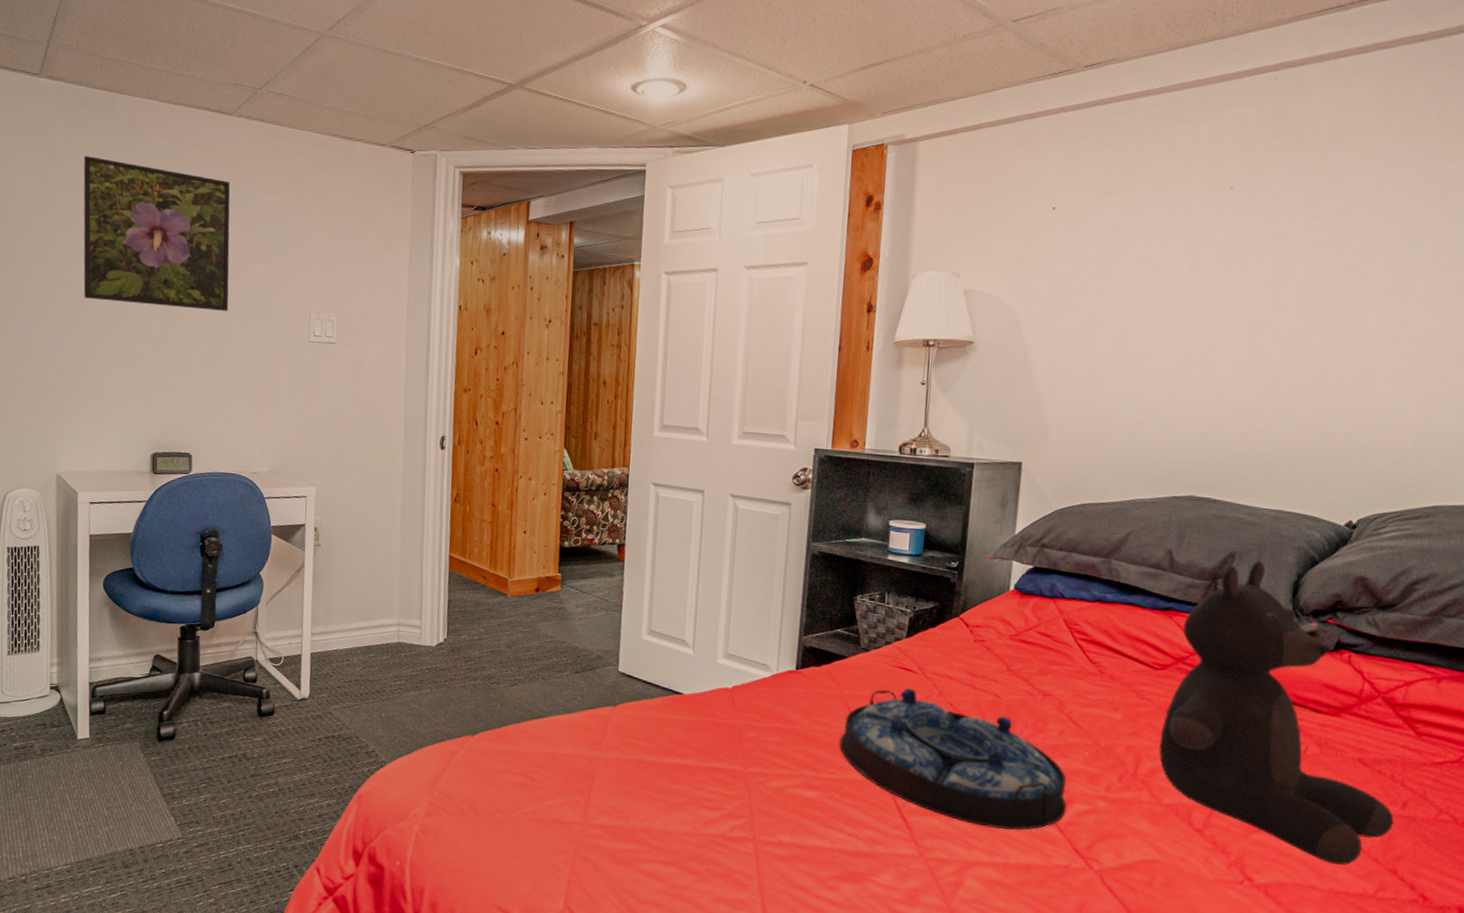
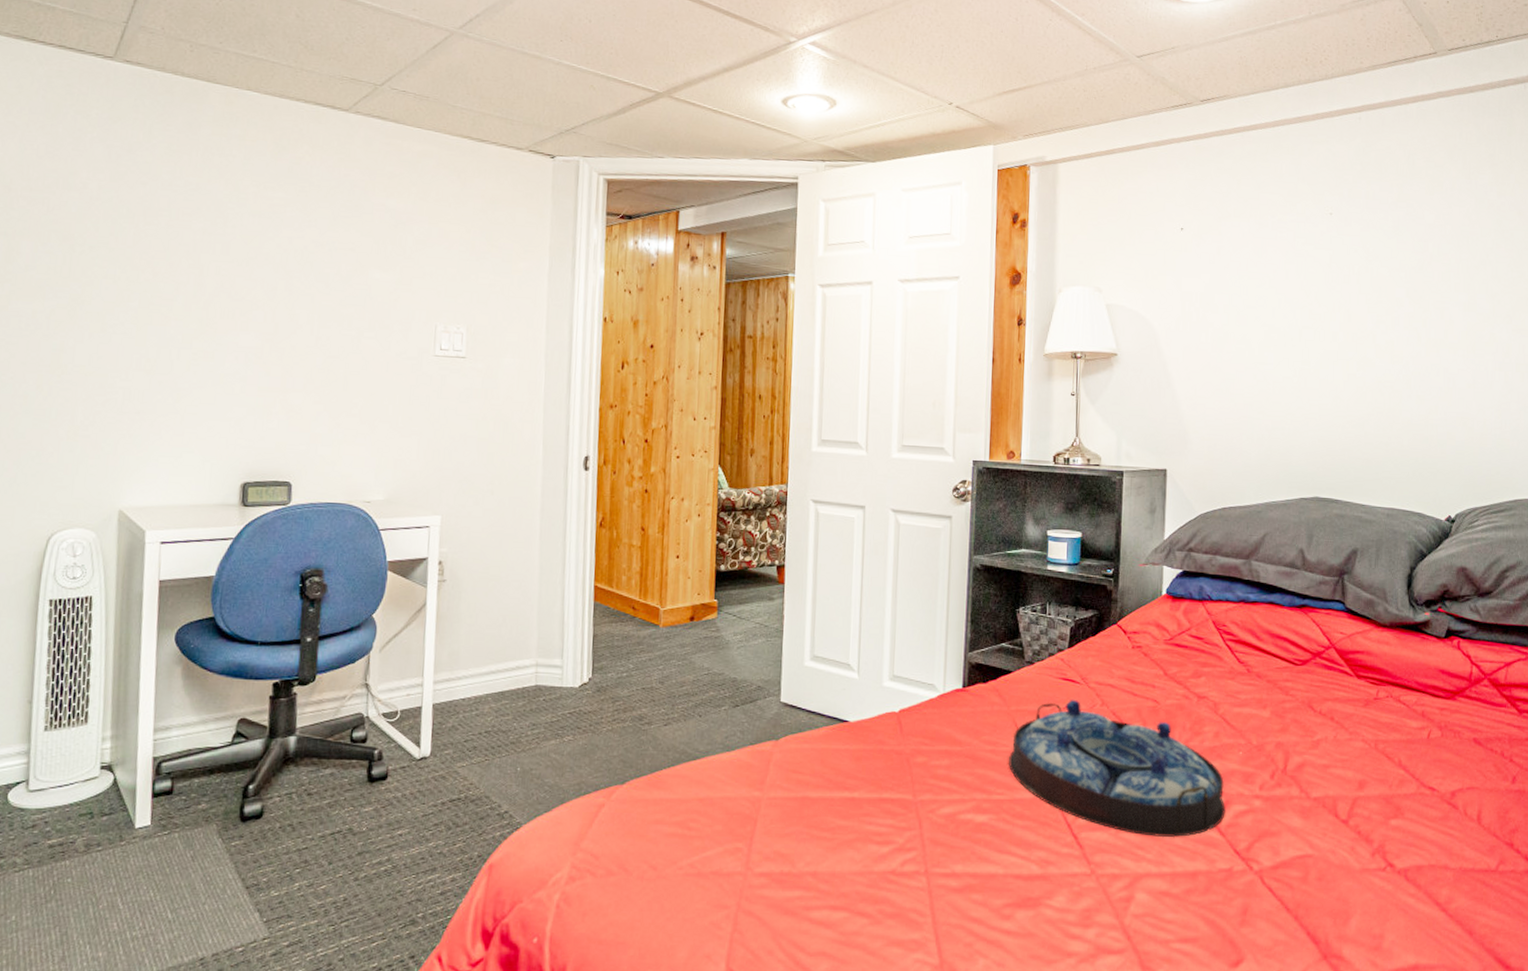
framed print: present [83,156,231,311] -> none [161,149,344,323]
teddy bear: present [1158,560,1394,865] -> none [1304,556,1507,842]

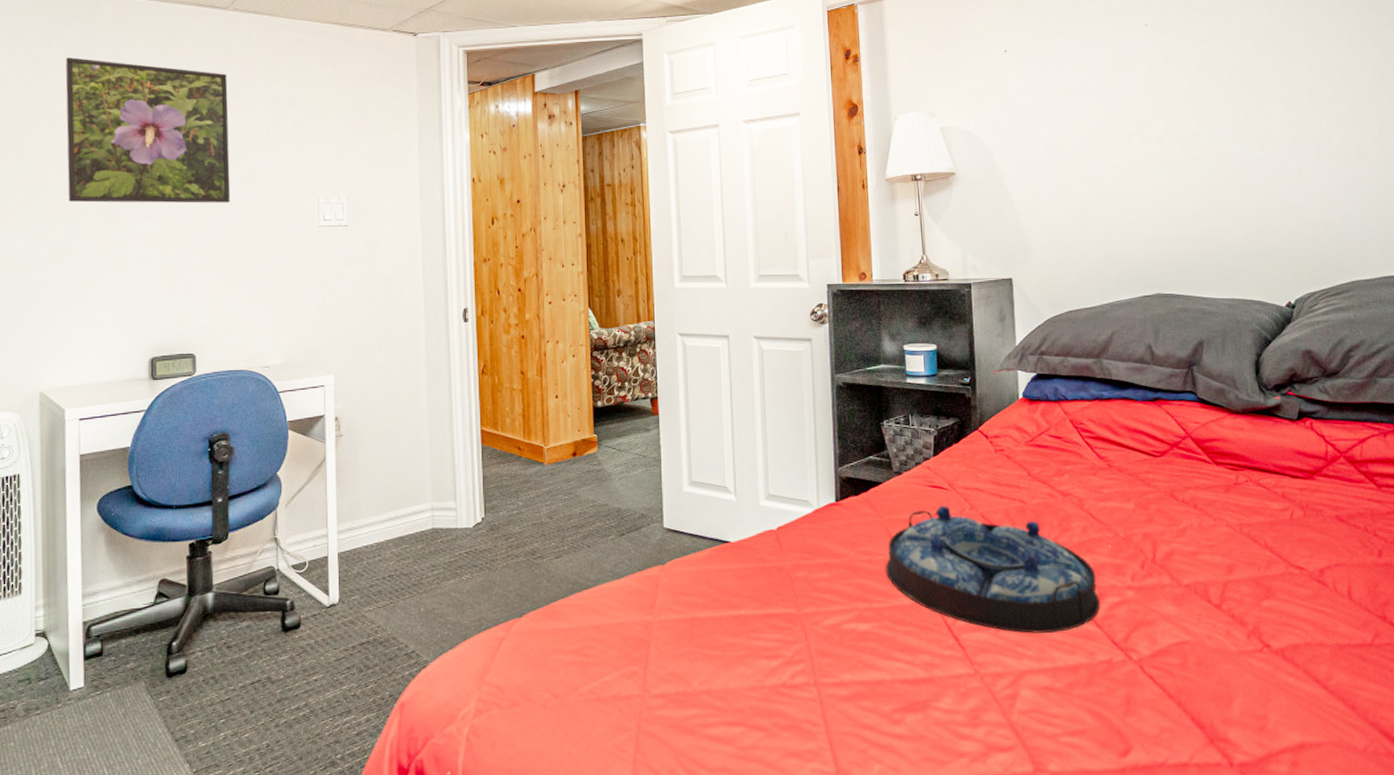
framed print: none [161,149,344,323] -> present [65,57,231,204]

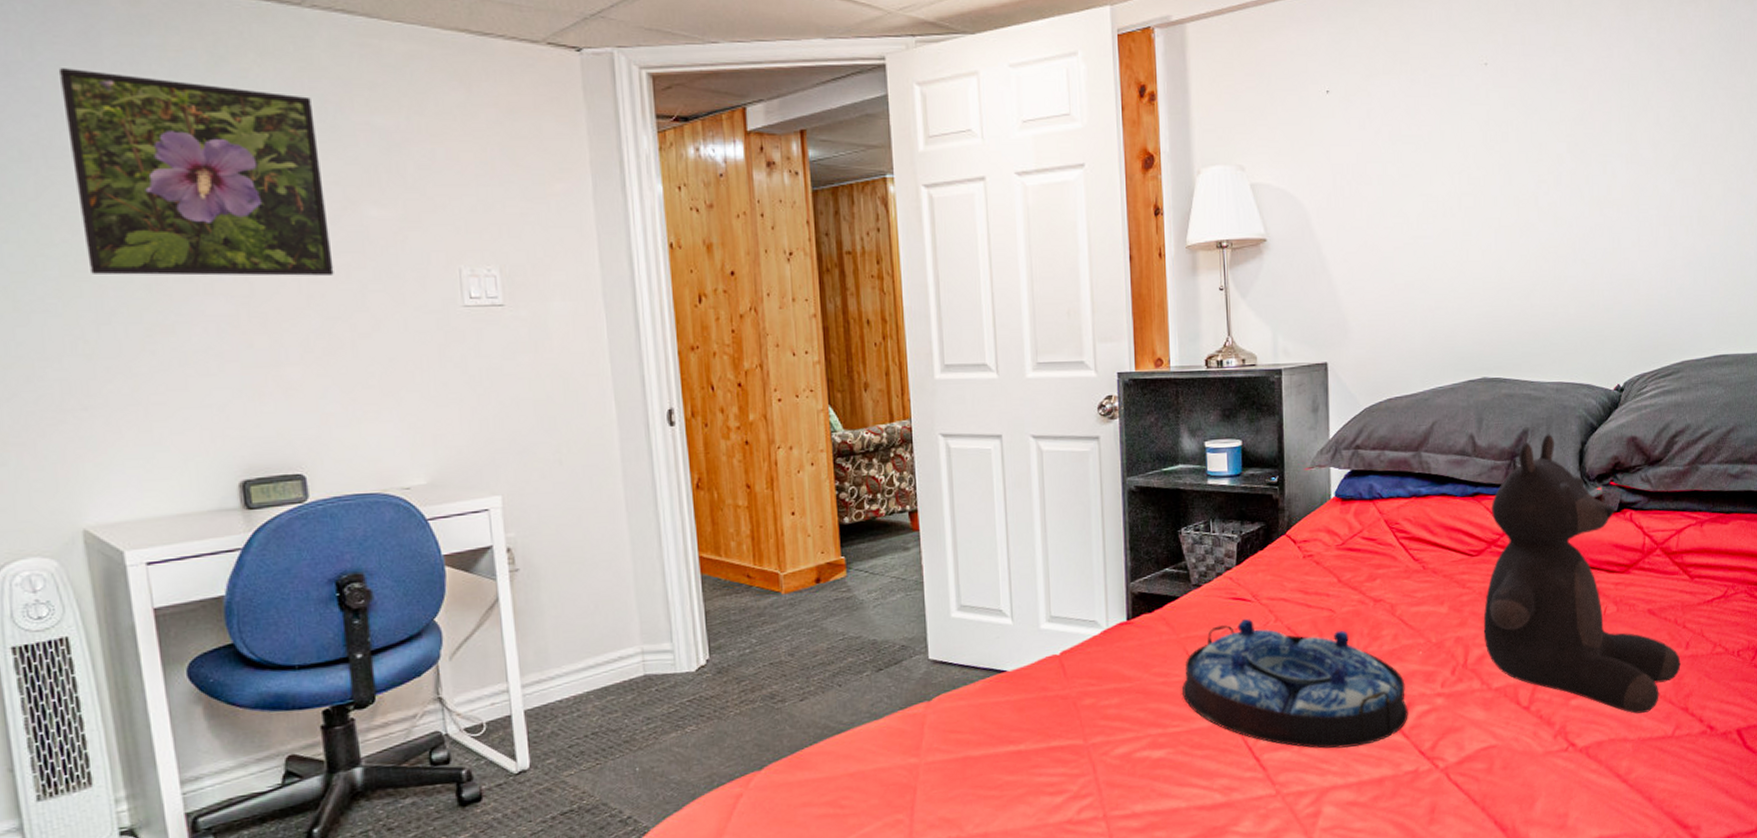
teddy bear: none [1169,345,1375,619] -> present [1483,434,1681,714]

